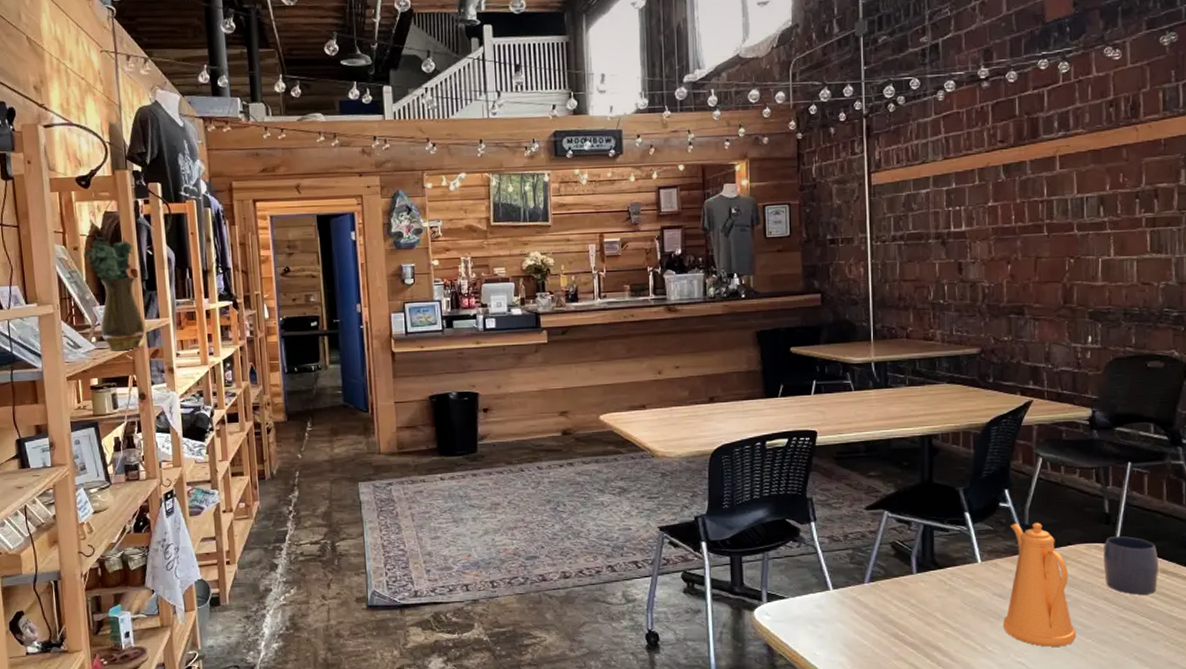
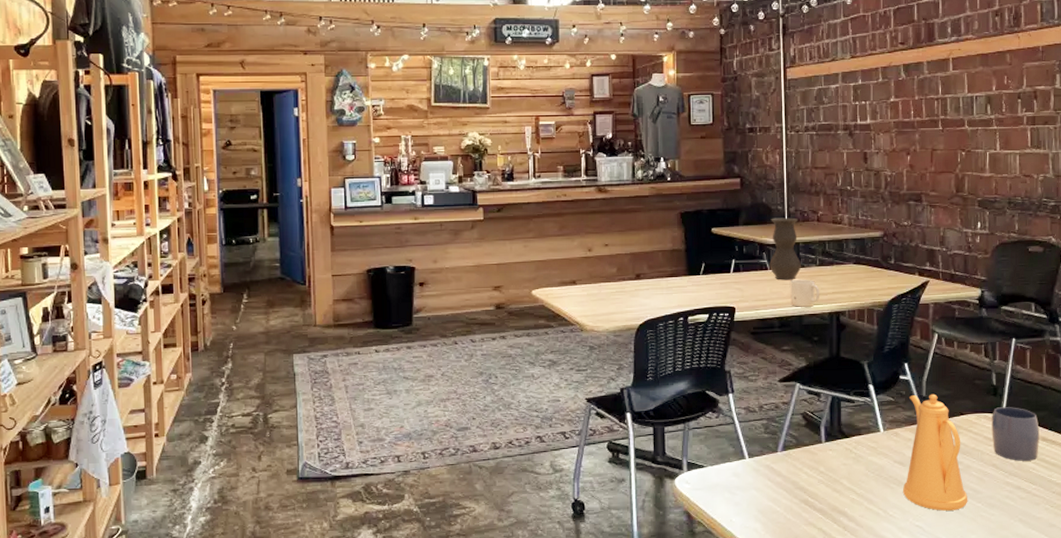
vase: present [84,234,145,351] -> none [19,103,79,221]
vase: none [854,334,889,402] -> present [769,217,801,280]
mug: none [876,400,909,430] -> present [789,279,819,307]

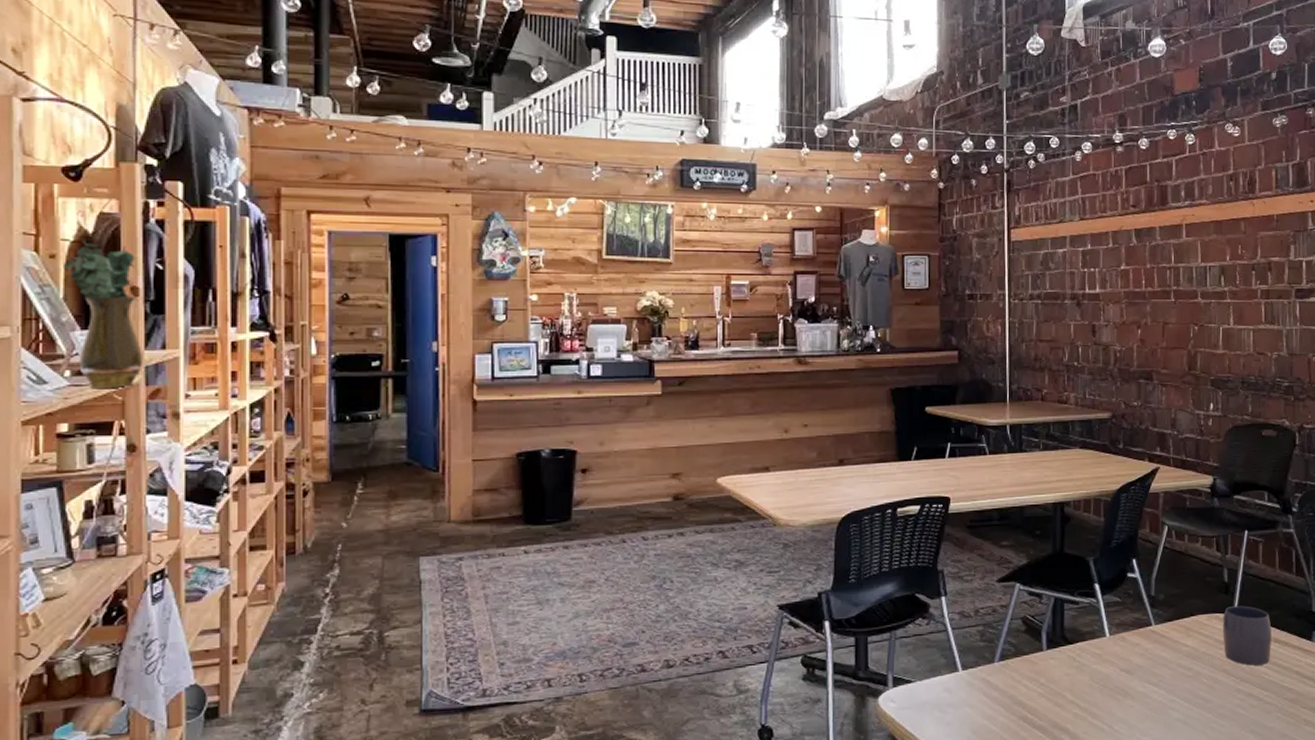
vase: none [19,103,79,221] -> present [64,240,142,389]
vase: present [769,217,801,280] -> none [989,396,1023,467]
mug: present [789,279,819,307] -> none [1010,465,1043,497]
coffee pot: present [903,394,968,511] -> none [1130,593,1198,724]

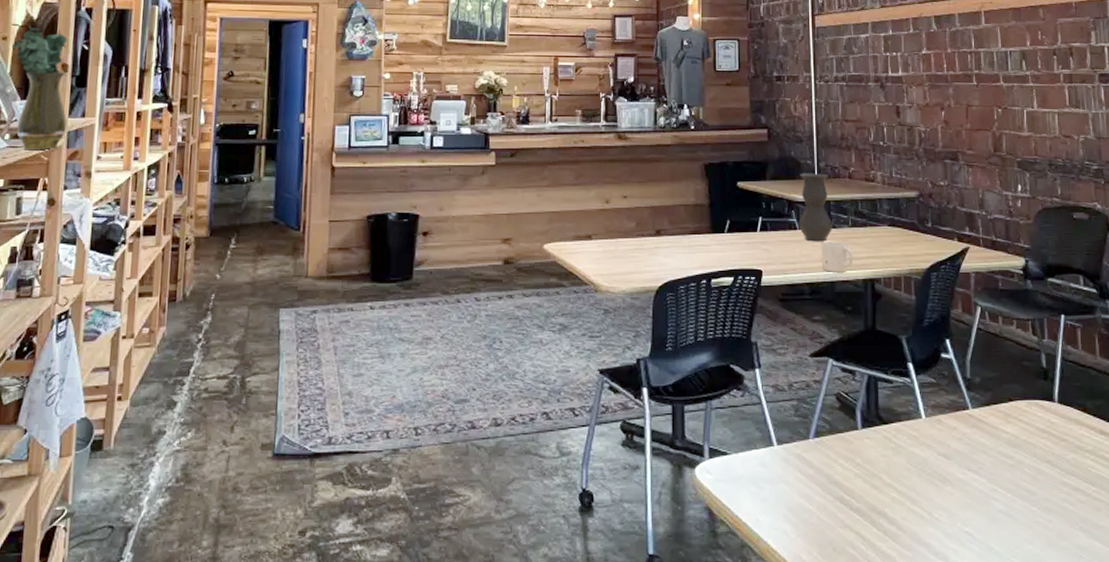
vase: none [989,396,1023,467] -> present [799,173,832,242]
mug: none [1010,465,1043,497] -> present [820,241,853,272]
mug: present [1223,606,1272,666] -> none [1043,393,1097,458]

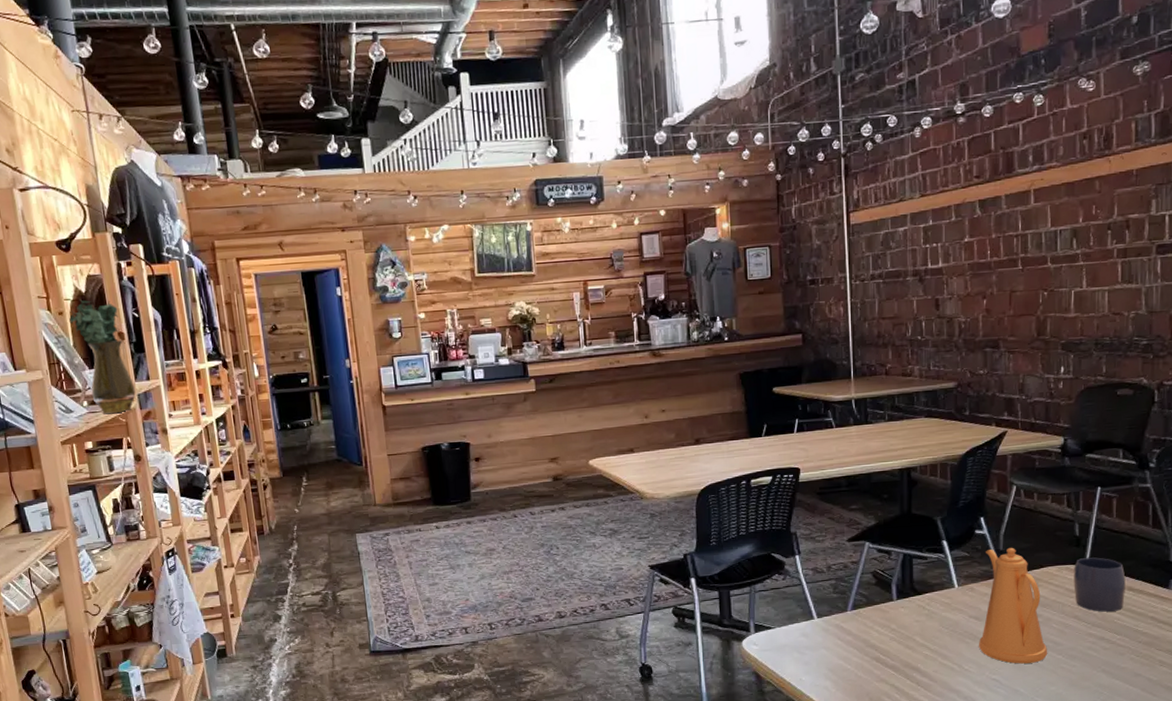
vase: present [799,173,832,242] -> none [835,372,869,438]
mug: present [820,241,853,272] -> none [856,435,889,465]
coffee pot: none [949,375,1022,515] -> present [979,547,1048,664]
mug: none [1043,393,1097,458] -> present [1074,557,1126,612]

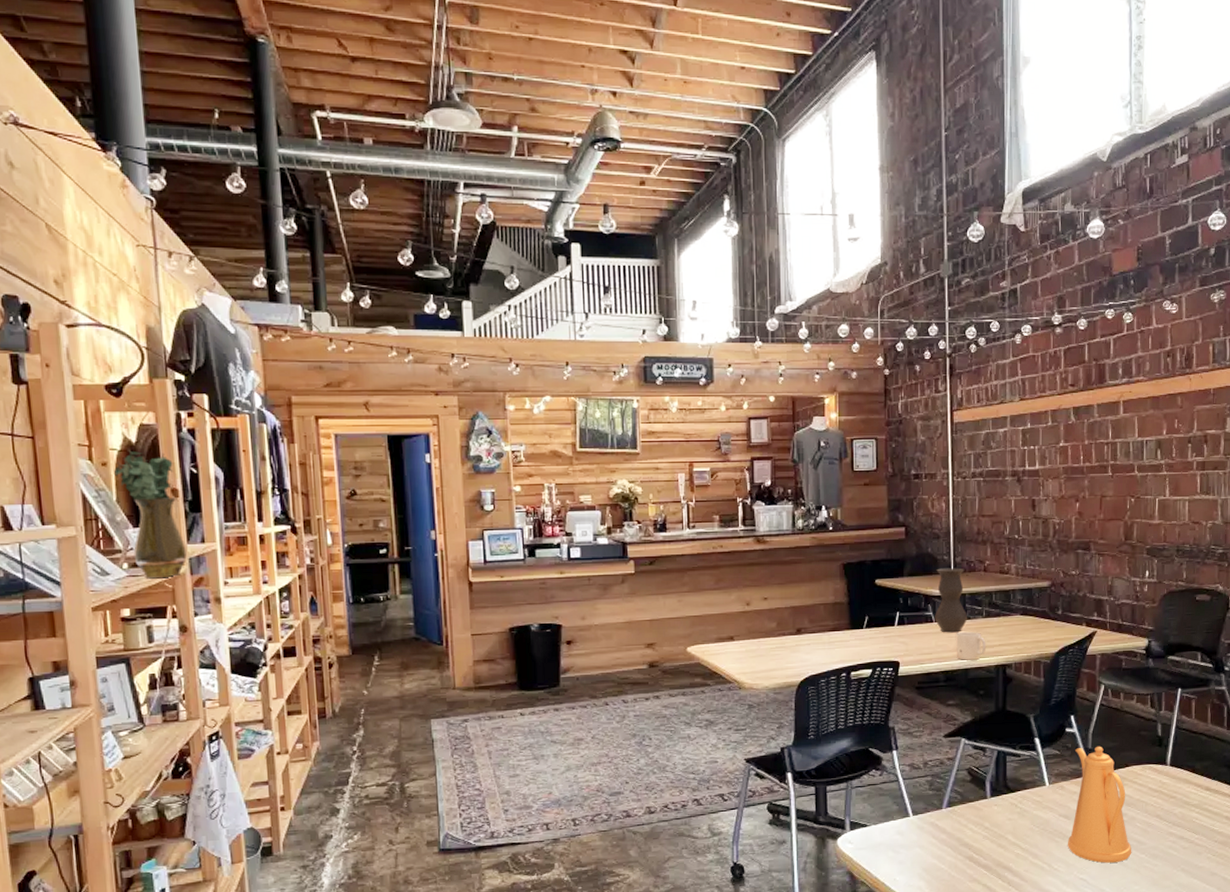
vase: none [835,372,869,438] -> present [935,568,967,633]
mug: none [856,435,889,465] -> present [955,631,986,660]
mug: present [1074,557,1126,612] -> none [1156,757,1203,811]

